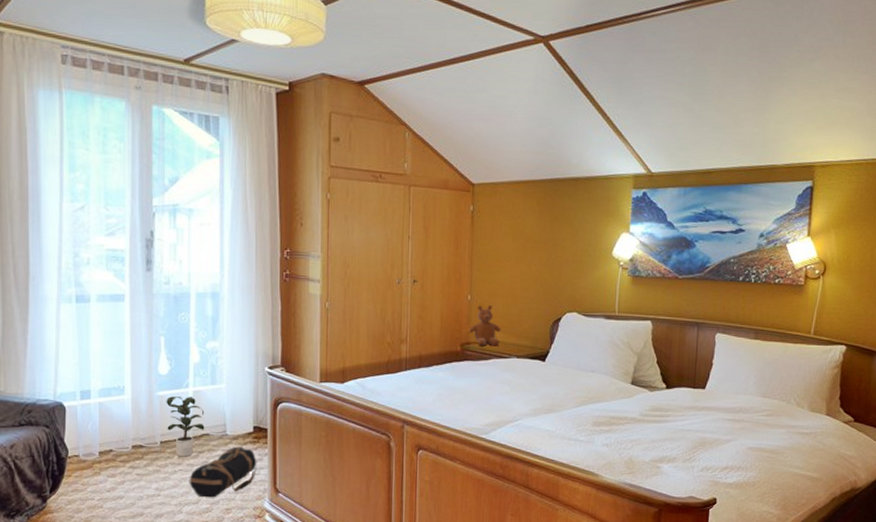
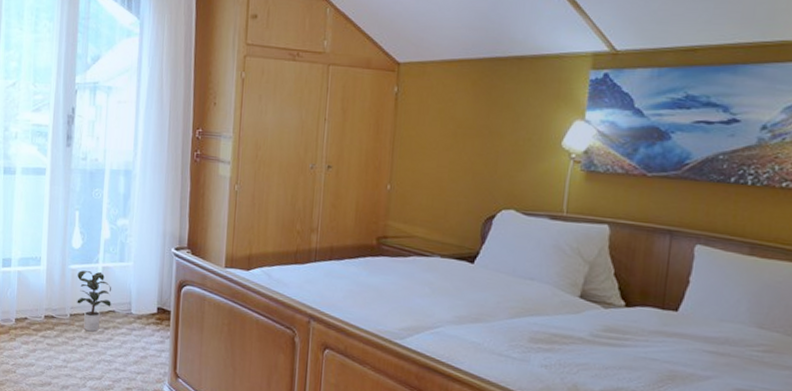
duffel bag: present [189,446,257,497] -> none [94,326,159,375]
teddy bear: present [469,304,501,346] -> none [387,196,424,242]

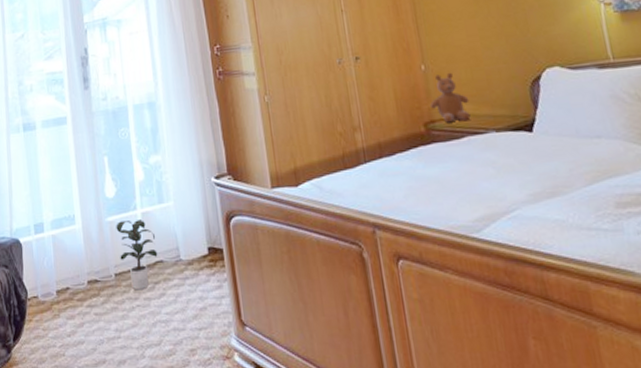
teddy bear: none [387,196,424,242] -> present [430,72,471,123]

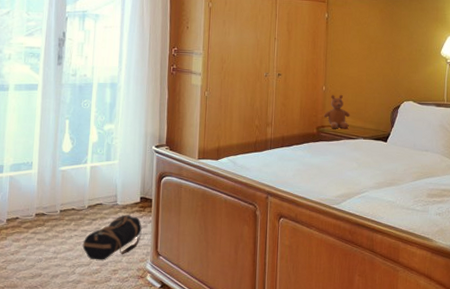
potted plant: present [116,218,158,291] -> none [67,170,100,224]
duffel bag: none [148,272,218,336] -> present [82,215,142,259]

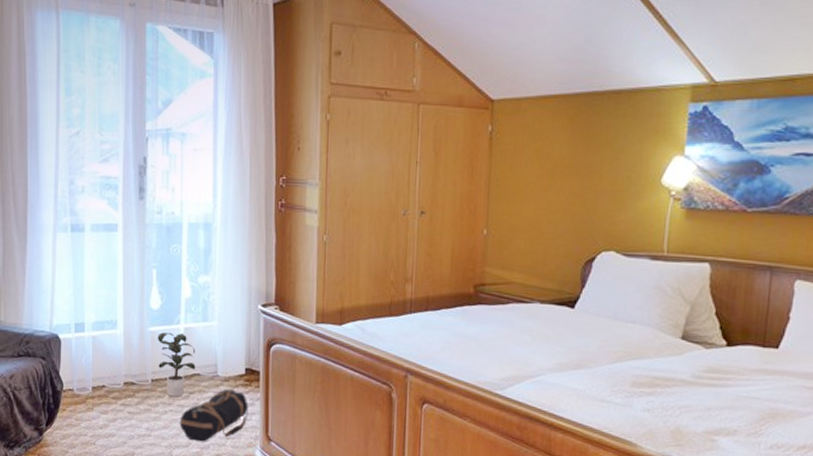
potted plant: none [67,170,100,224] -> present [157,332,196,397]
teddy bear: present [324,94,350,129] -> none [484,240,522,288]

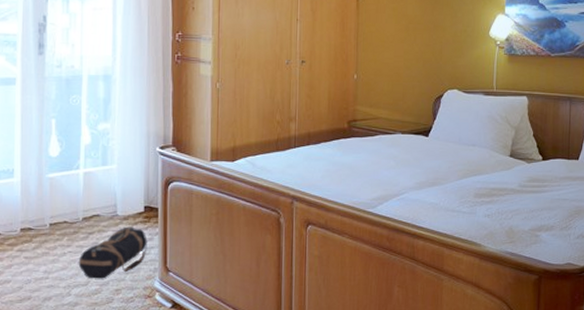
potted plant: present [157,332,196,397] -> none [56,177,95,239]

